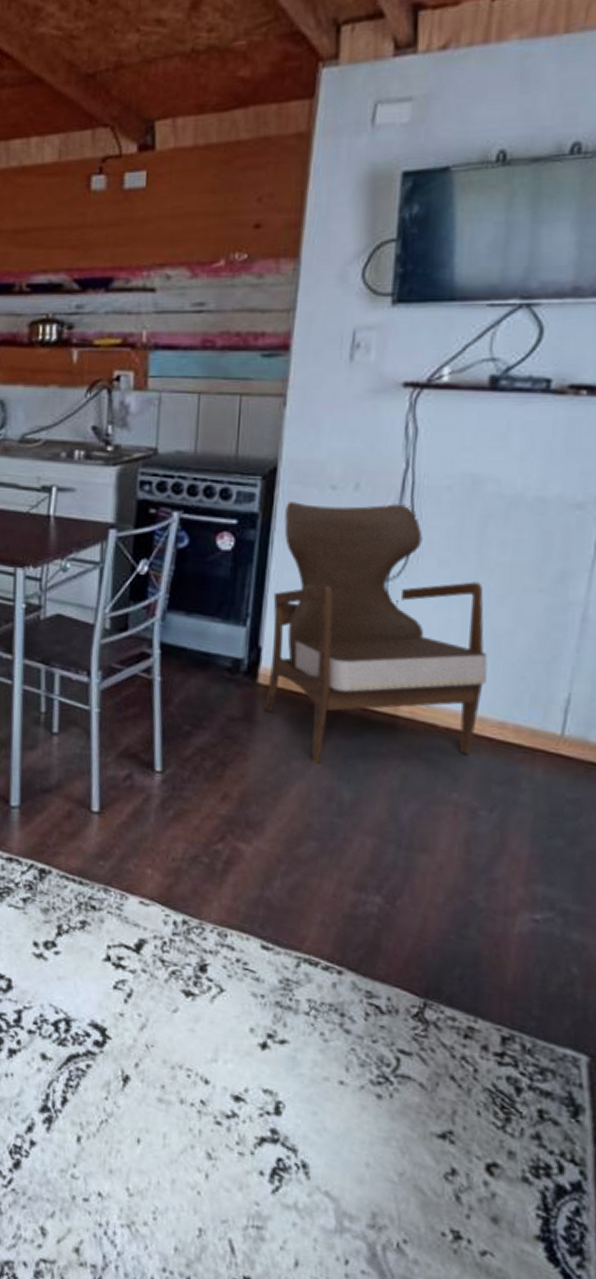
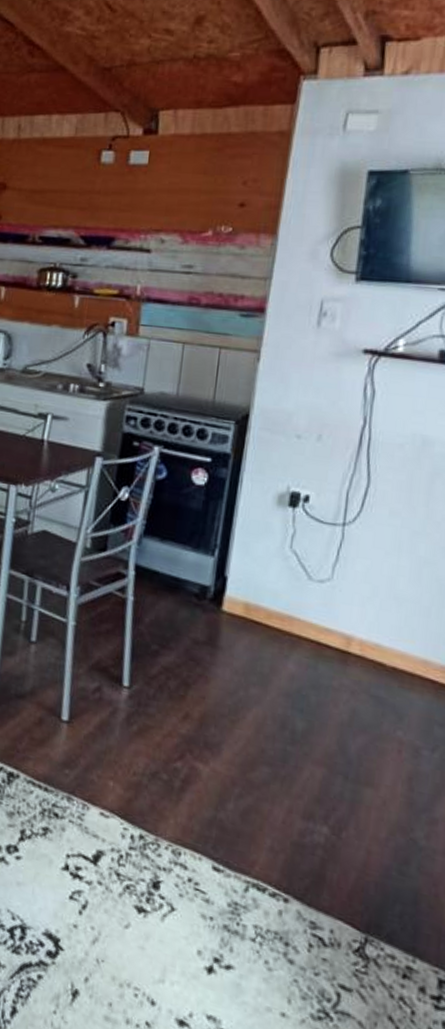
armchair: present [263,502,488,764] -> none [226,446,433,695]

